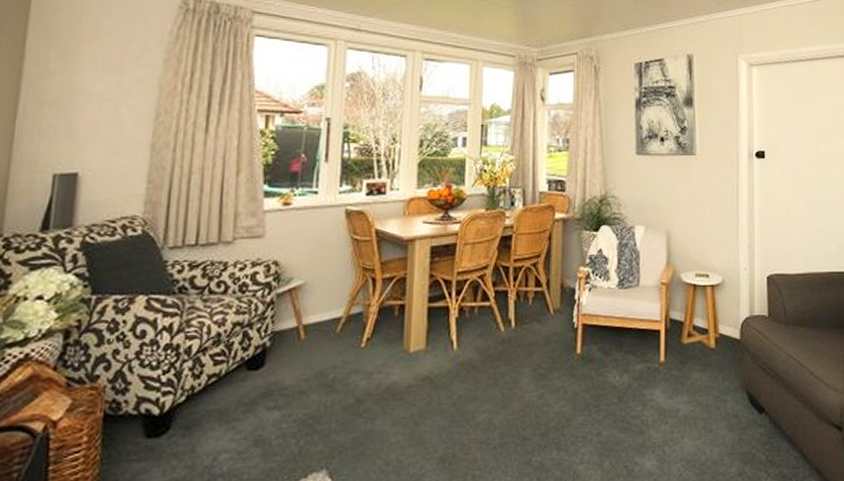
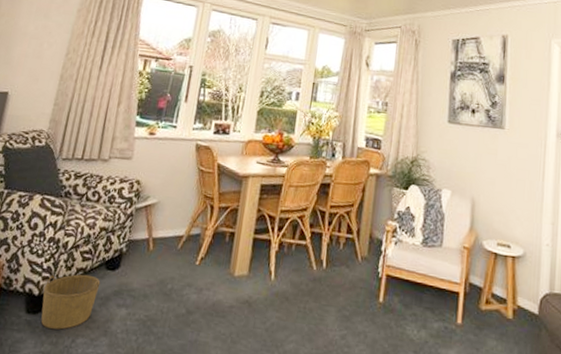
basket: none [165,380,242,452] -> present [41,274,101,330]

